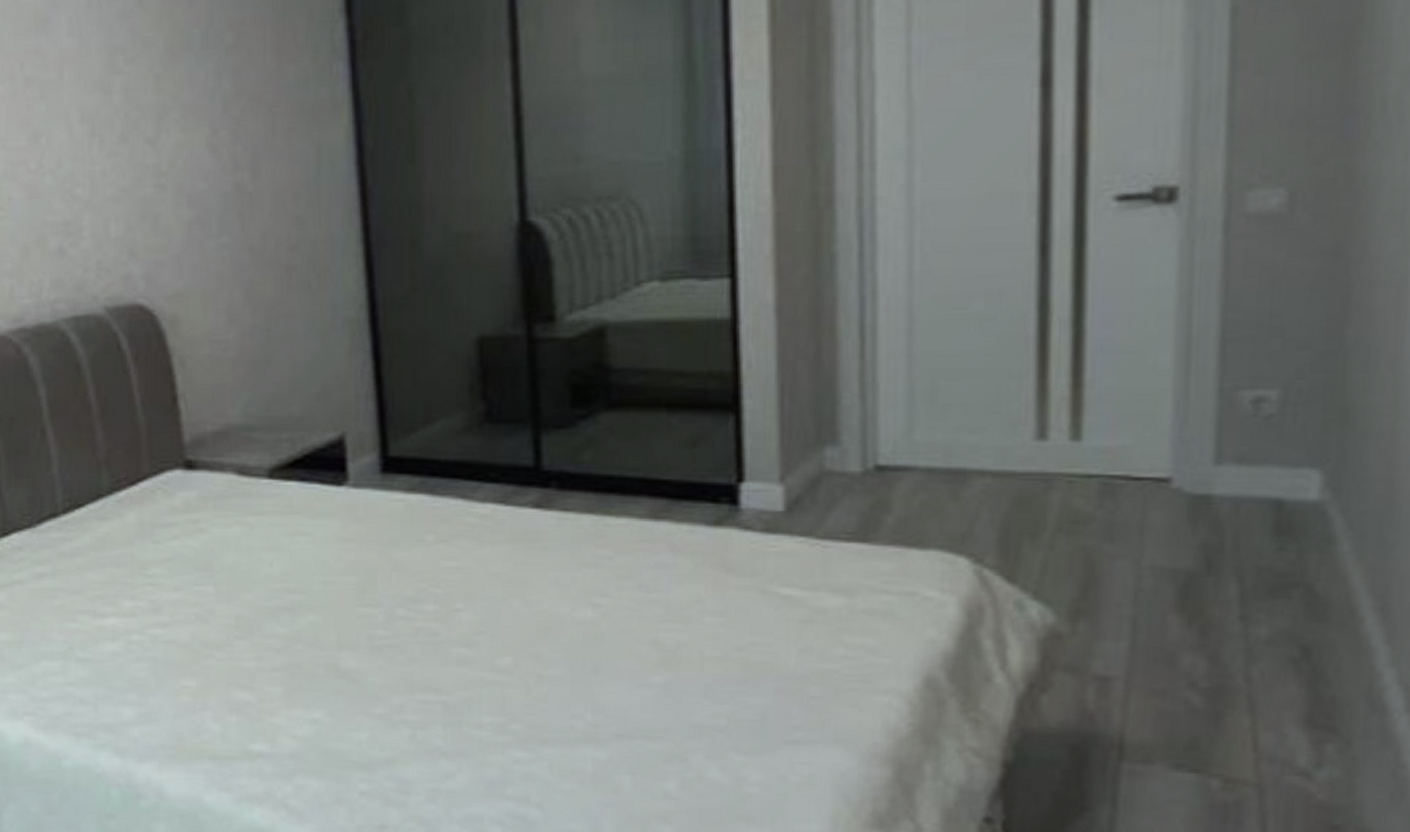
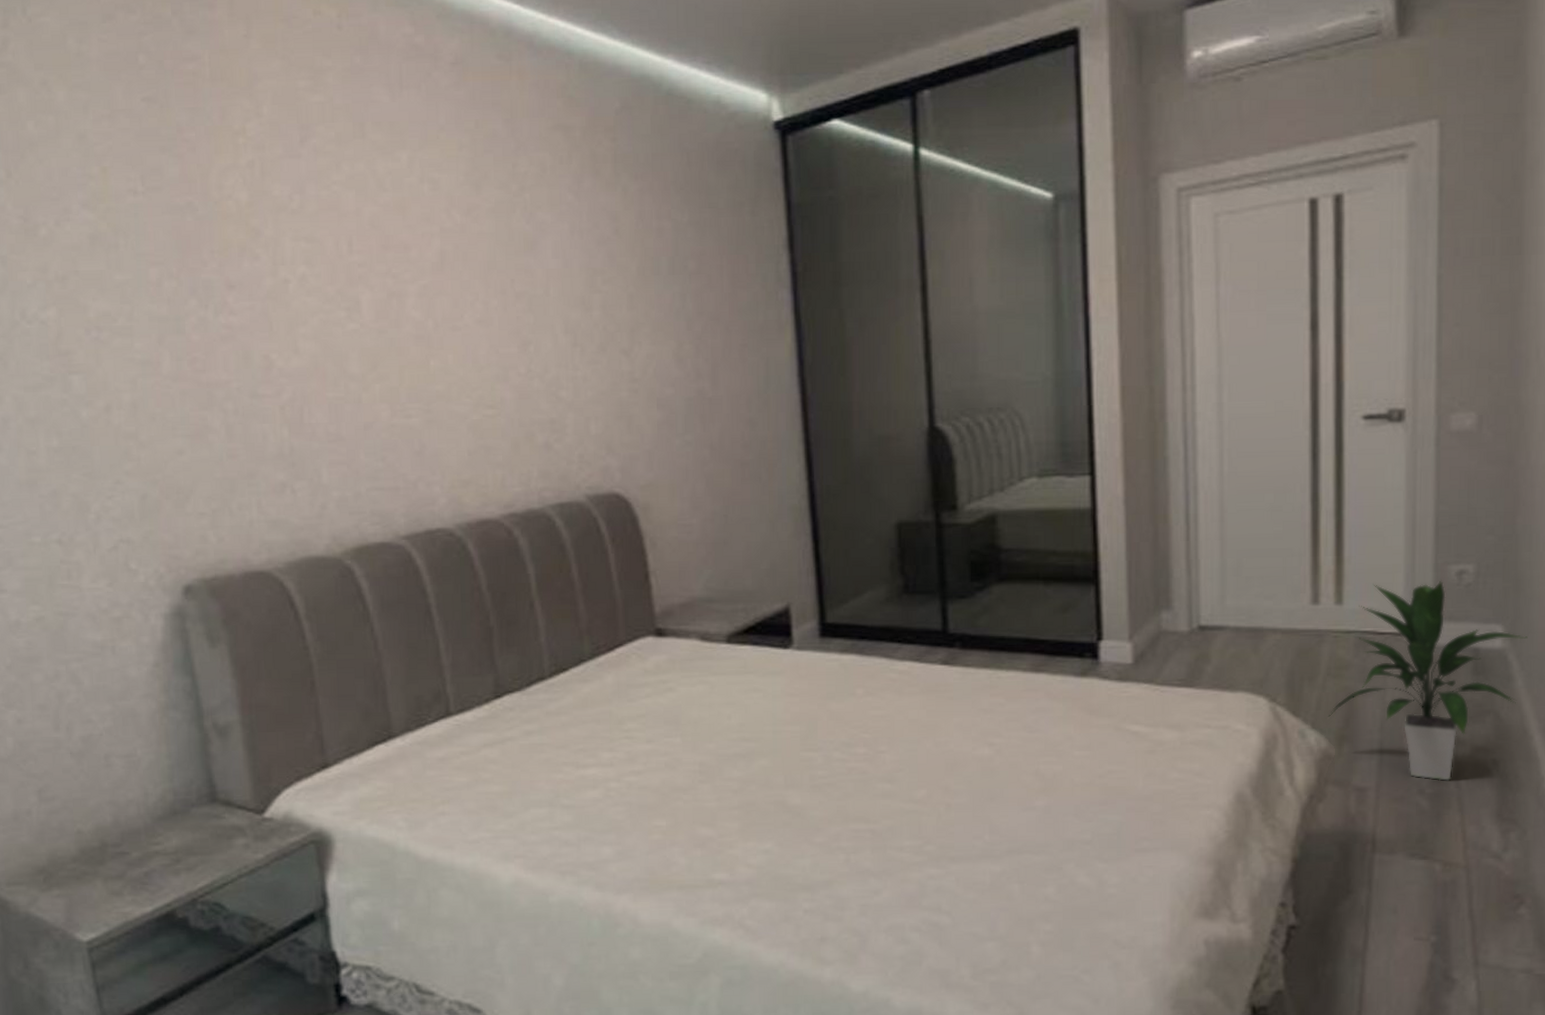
indoor plant: none [1056,409,1359,672] -> present [1327,579,1528,781]

